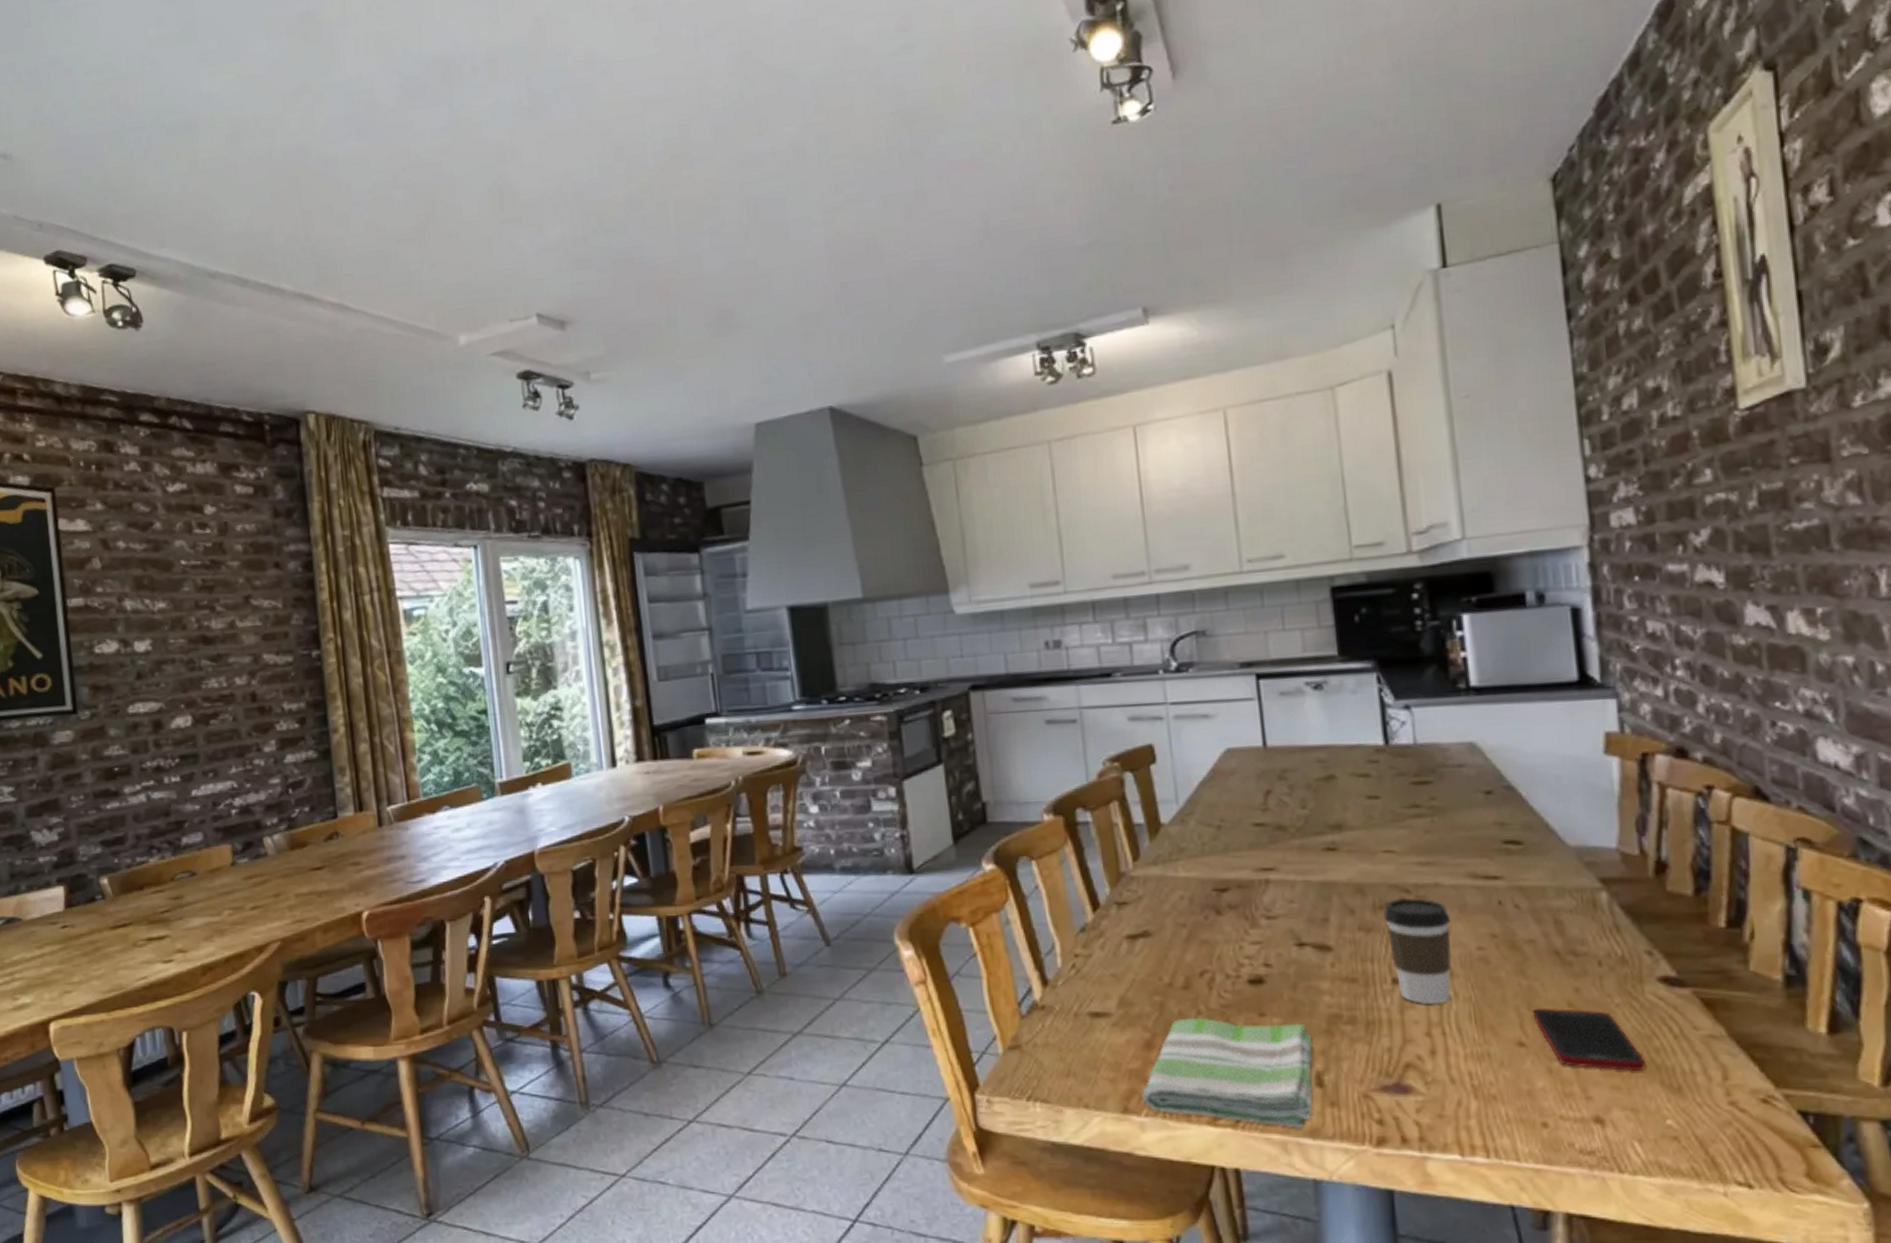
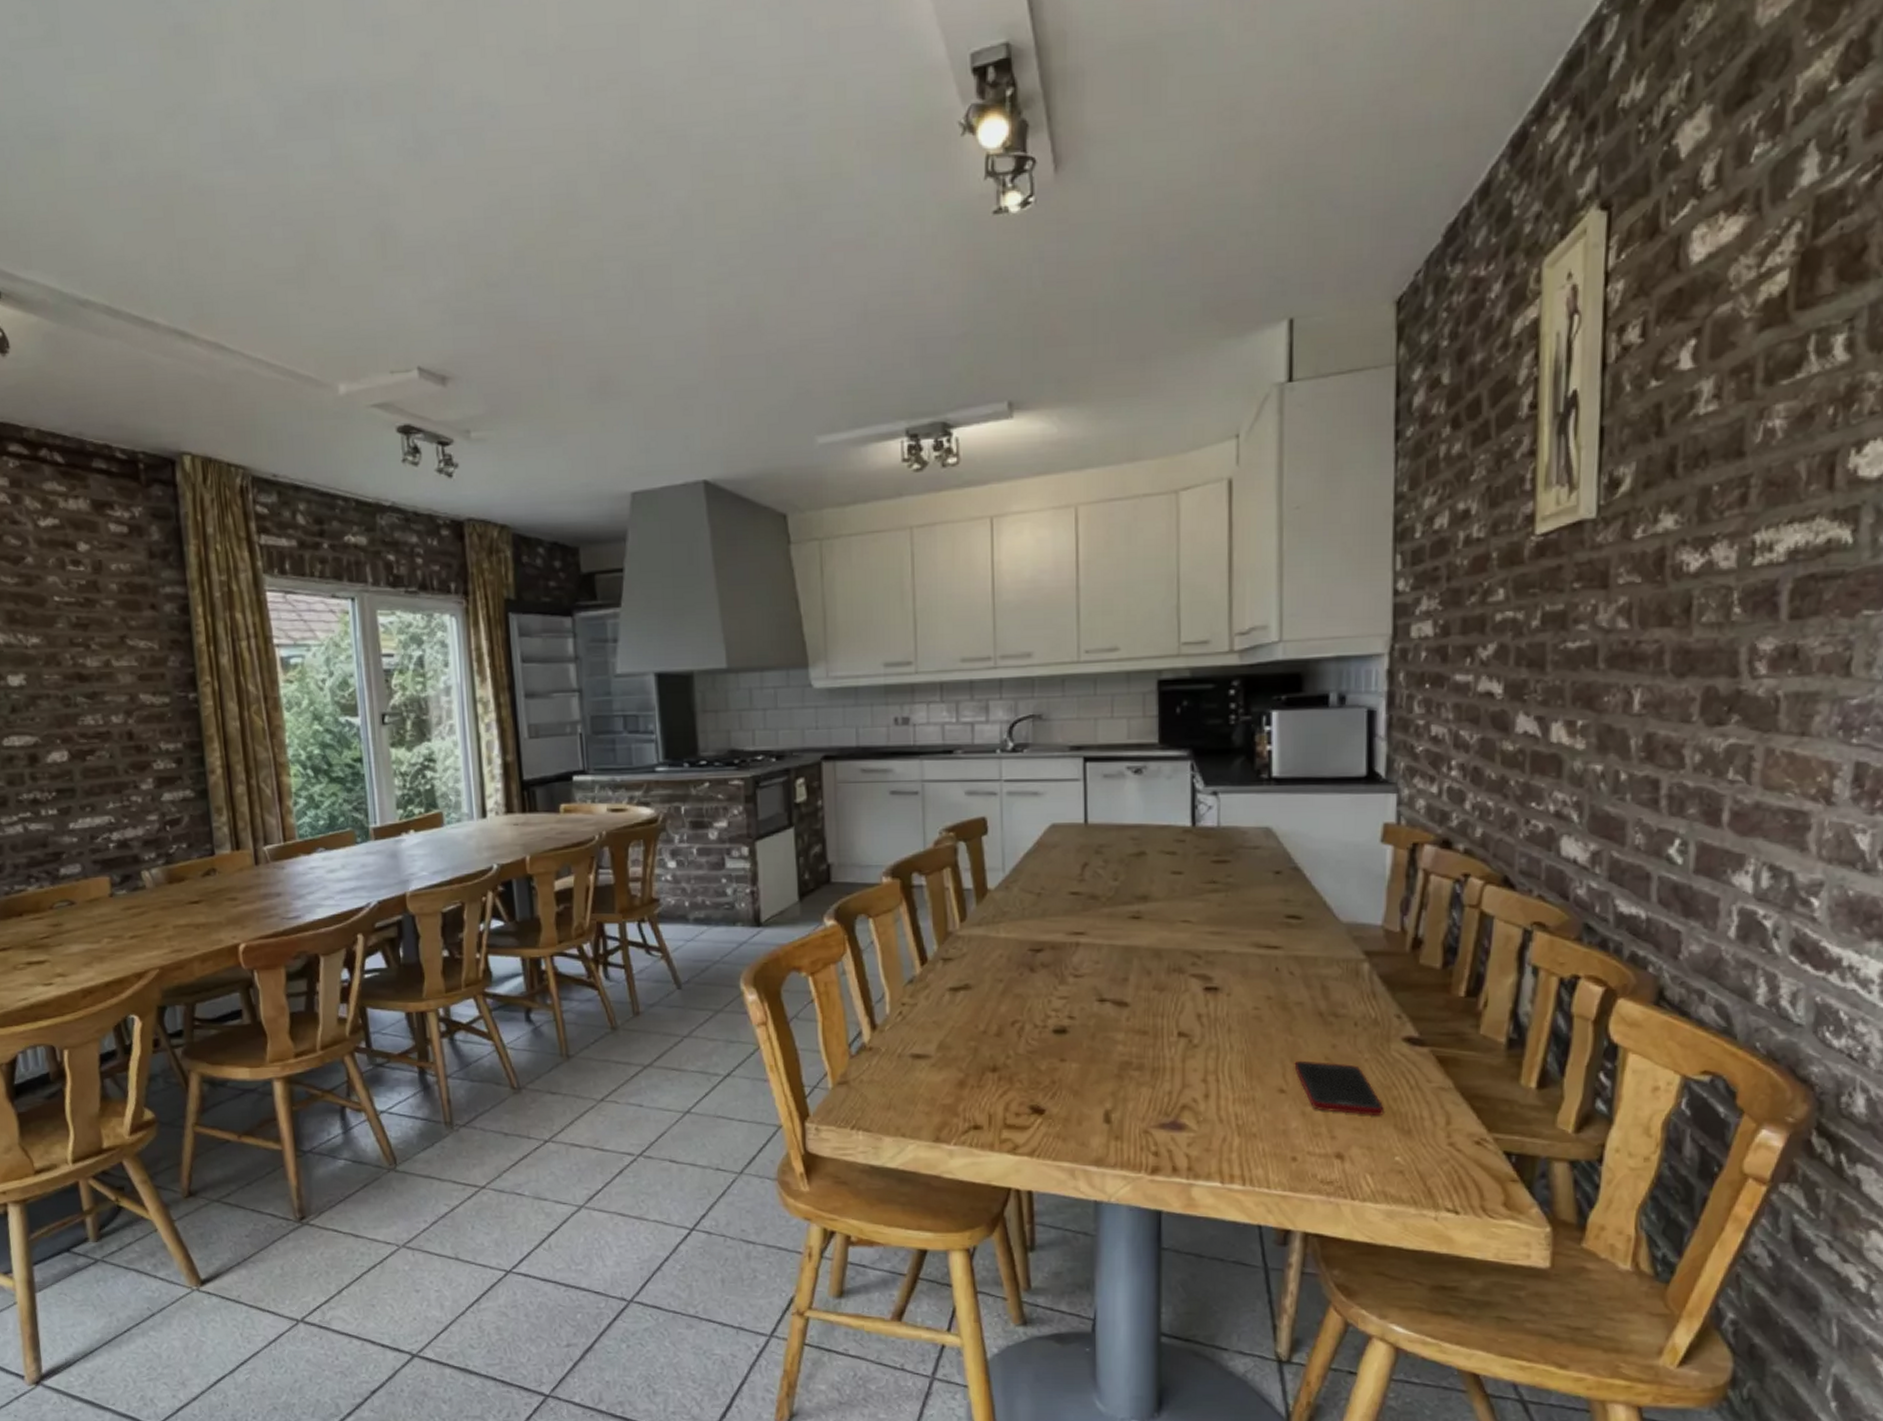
dish towel: present [1141,1017,1313,1129] -> none [952,1061,1105,1158]
coffee cup: present [1383,898,1452,1005] -> none [1176,963,1234,1056]

